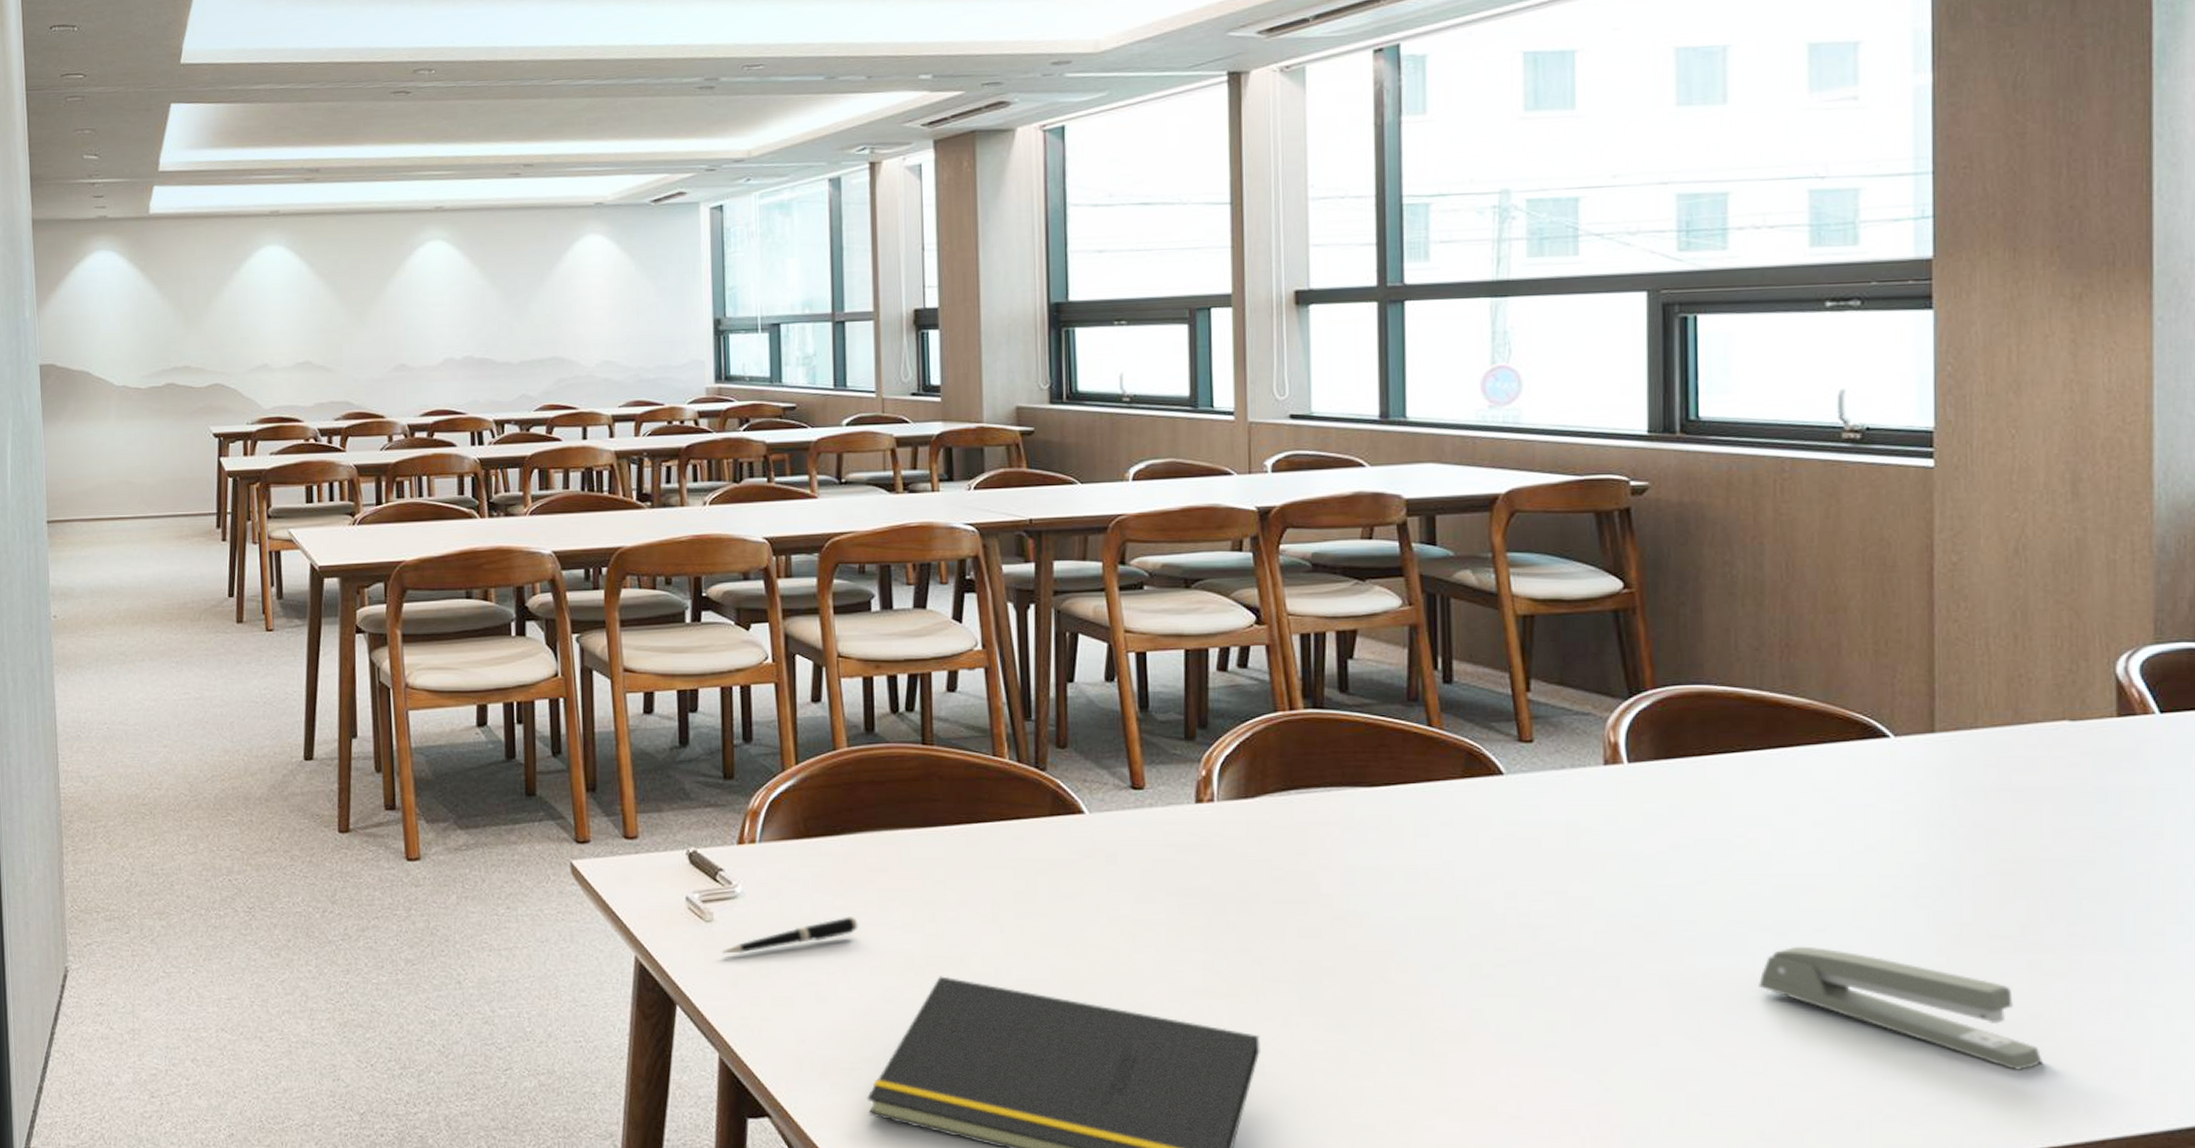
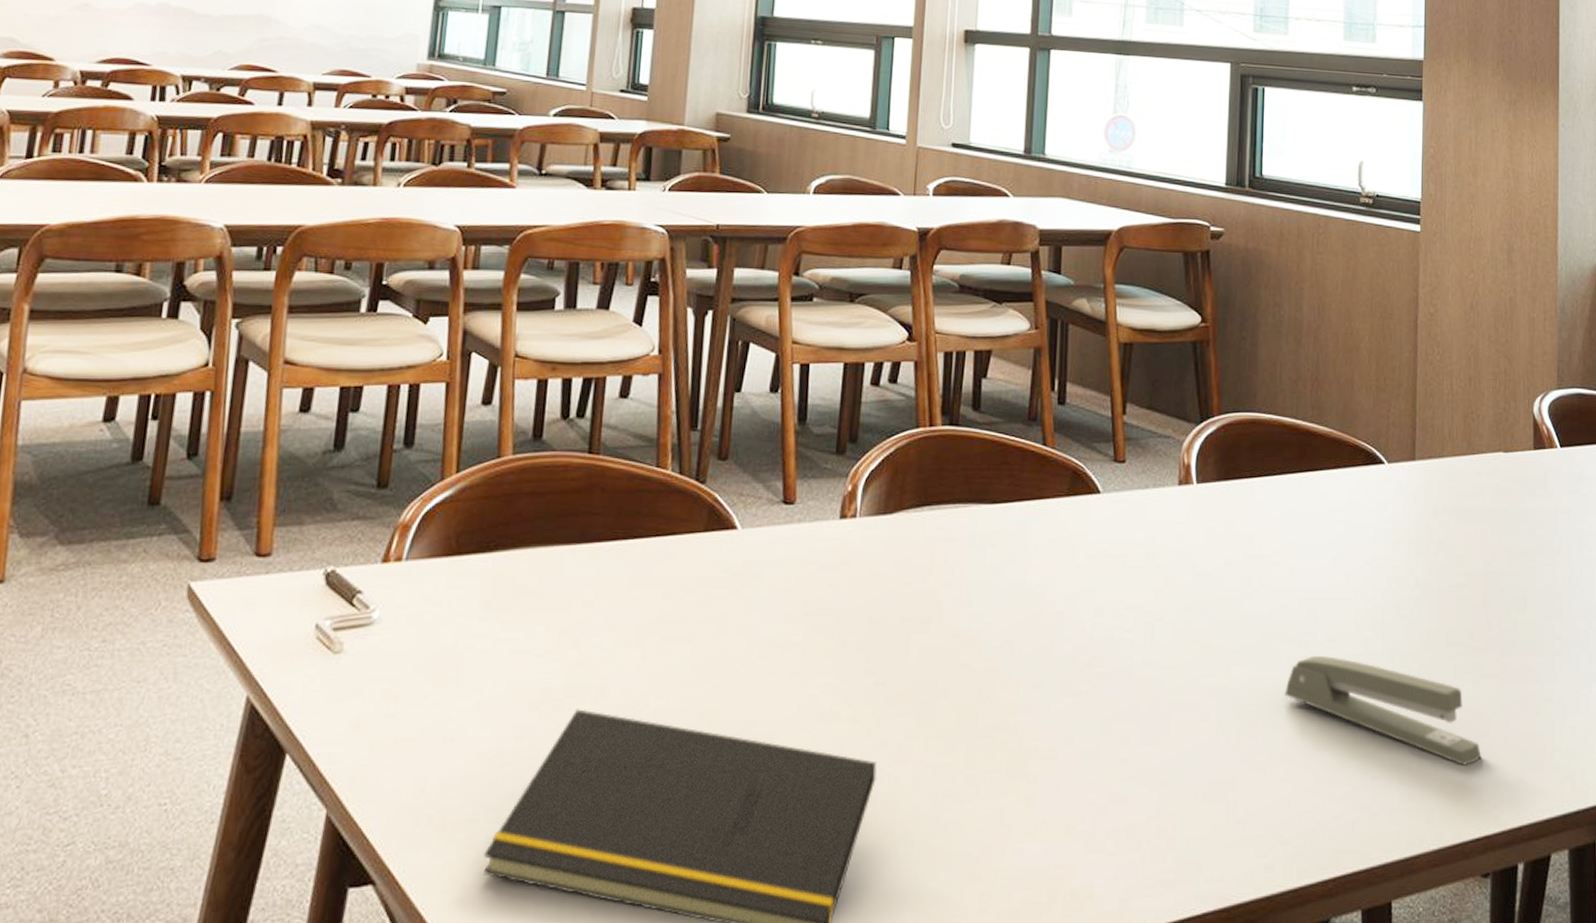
pen: present [722,917,858,954] -> none [347,644,500,691]

